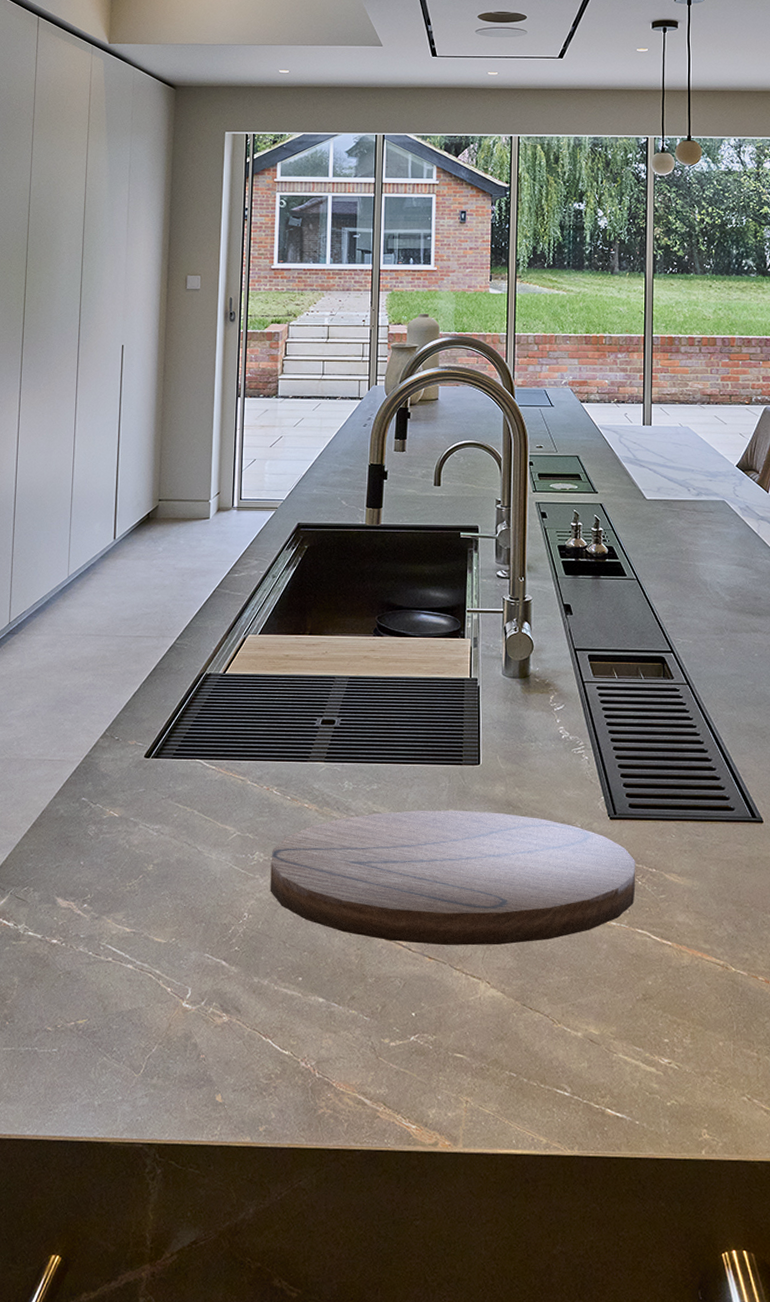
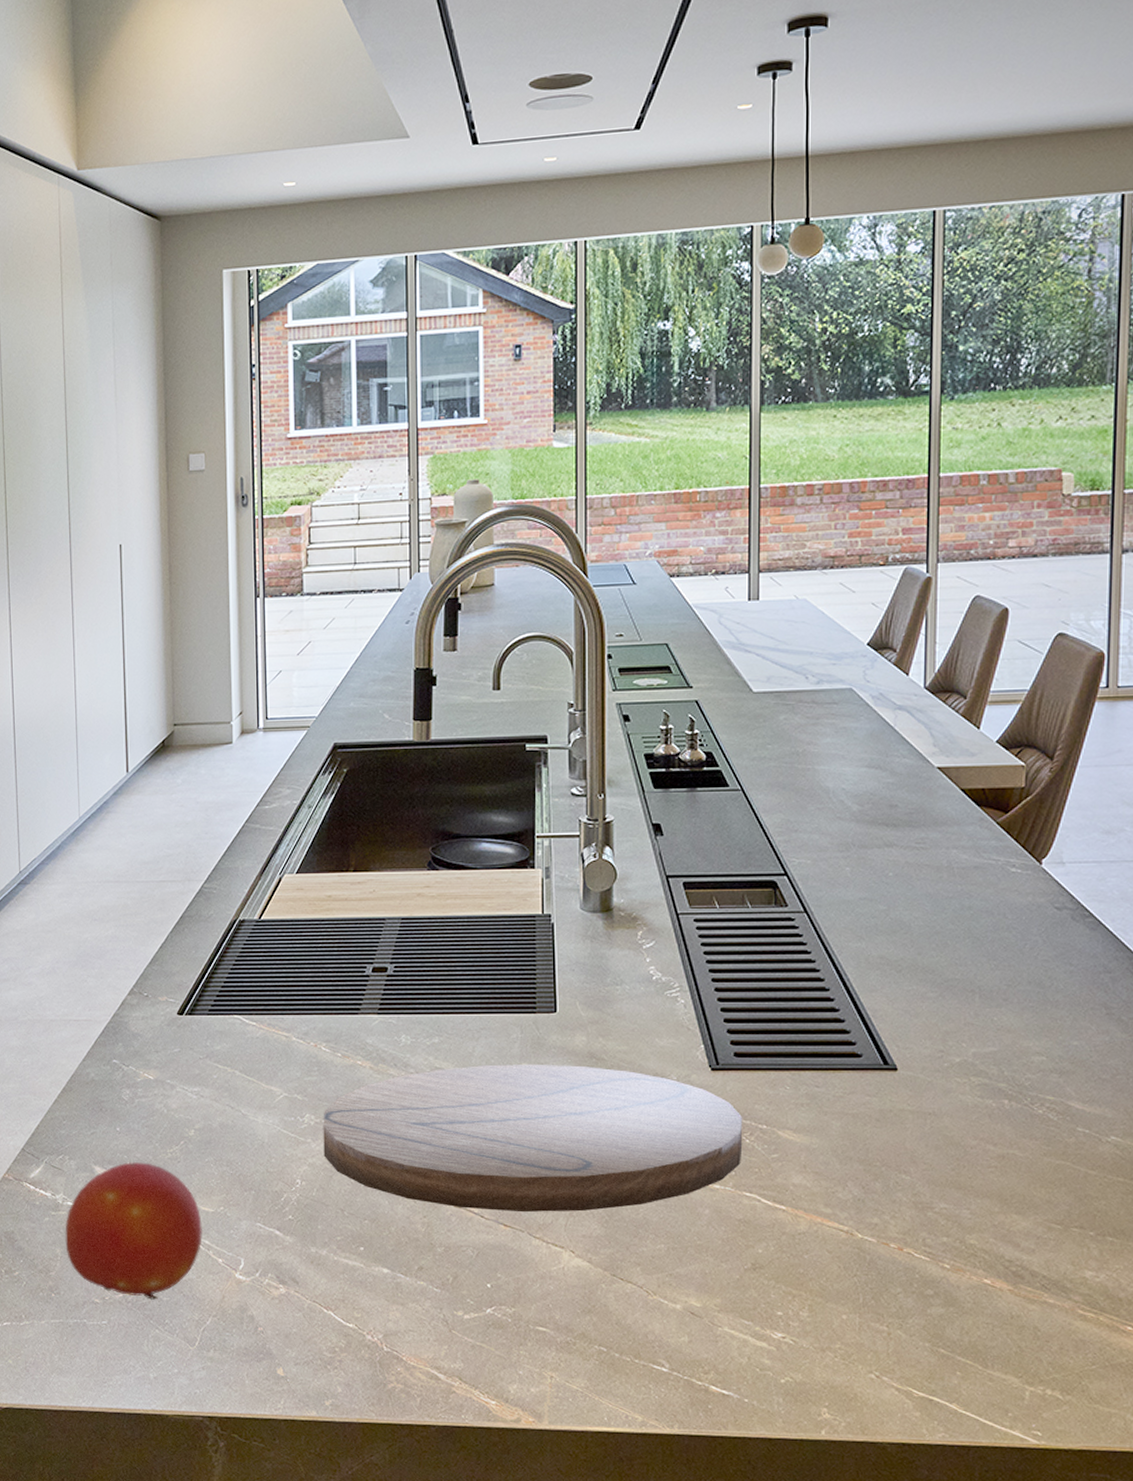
fruit: none [23,894,155,1028] -> present [65,1162,203,1300]

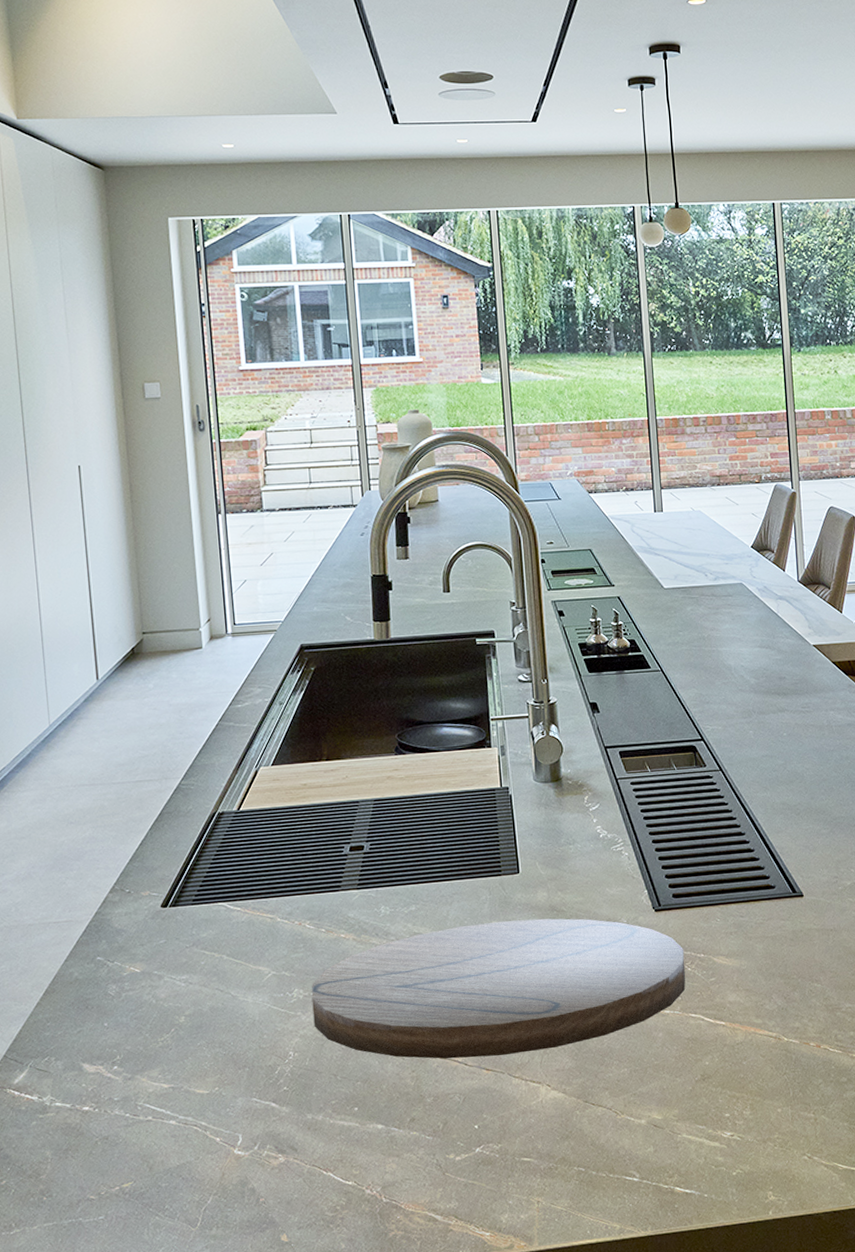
fruit: present [65,1162,203,1300] -> none [54,1053,199,1188]

